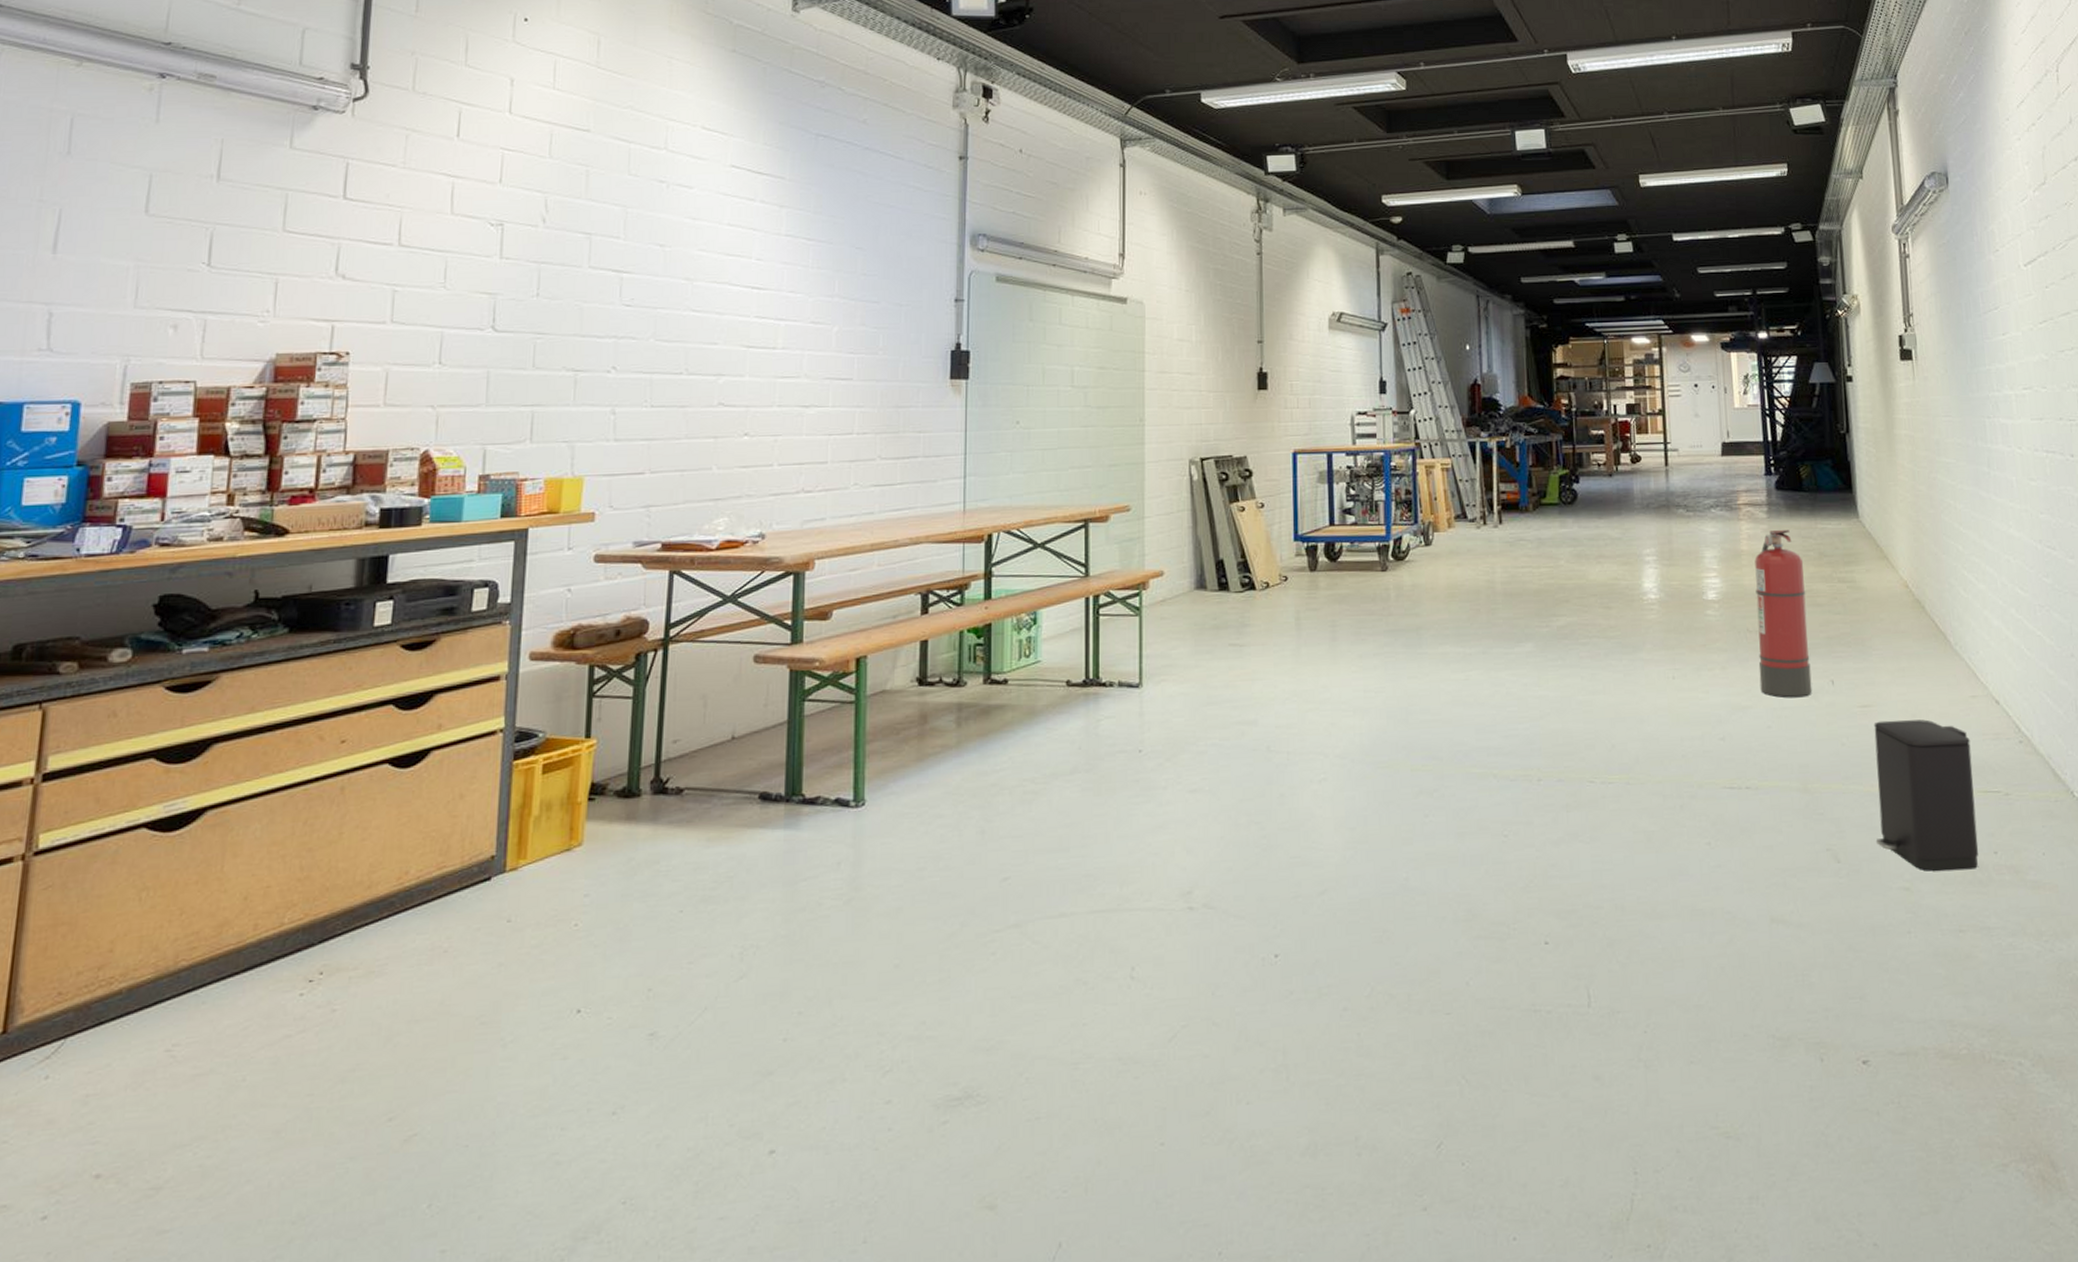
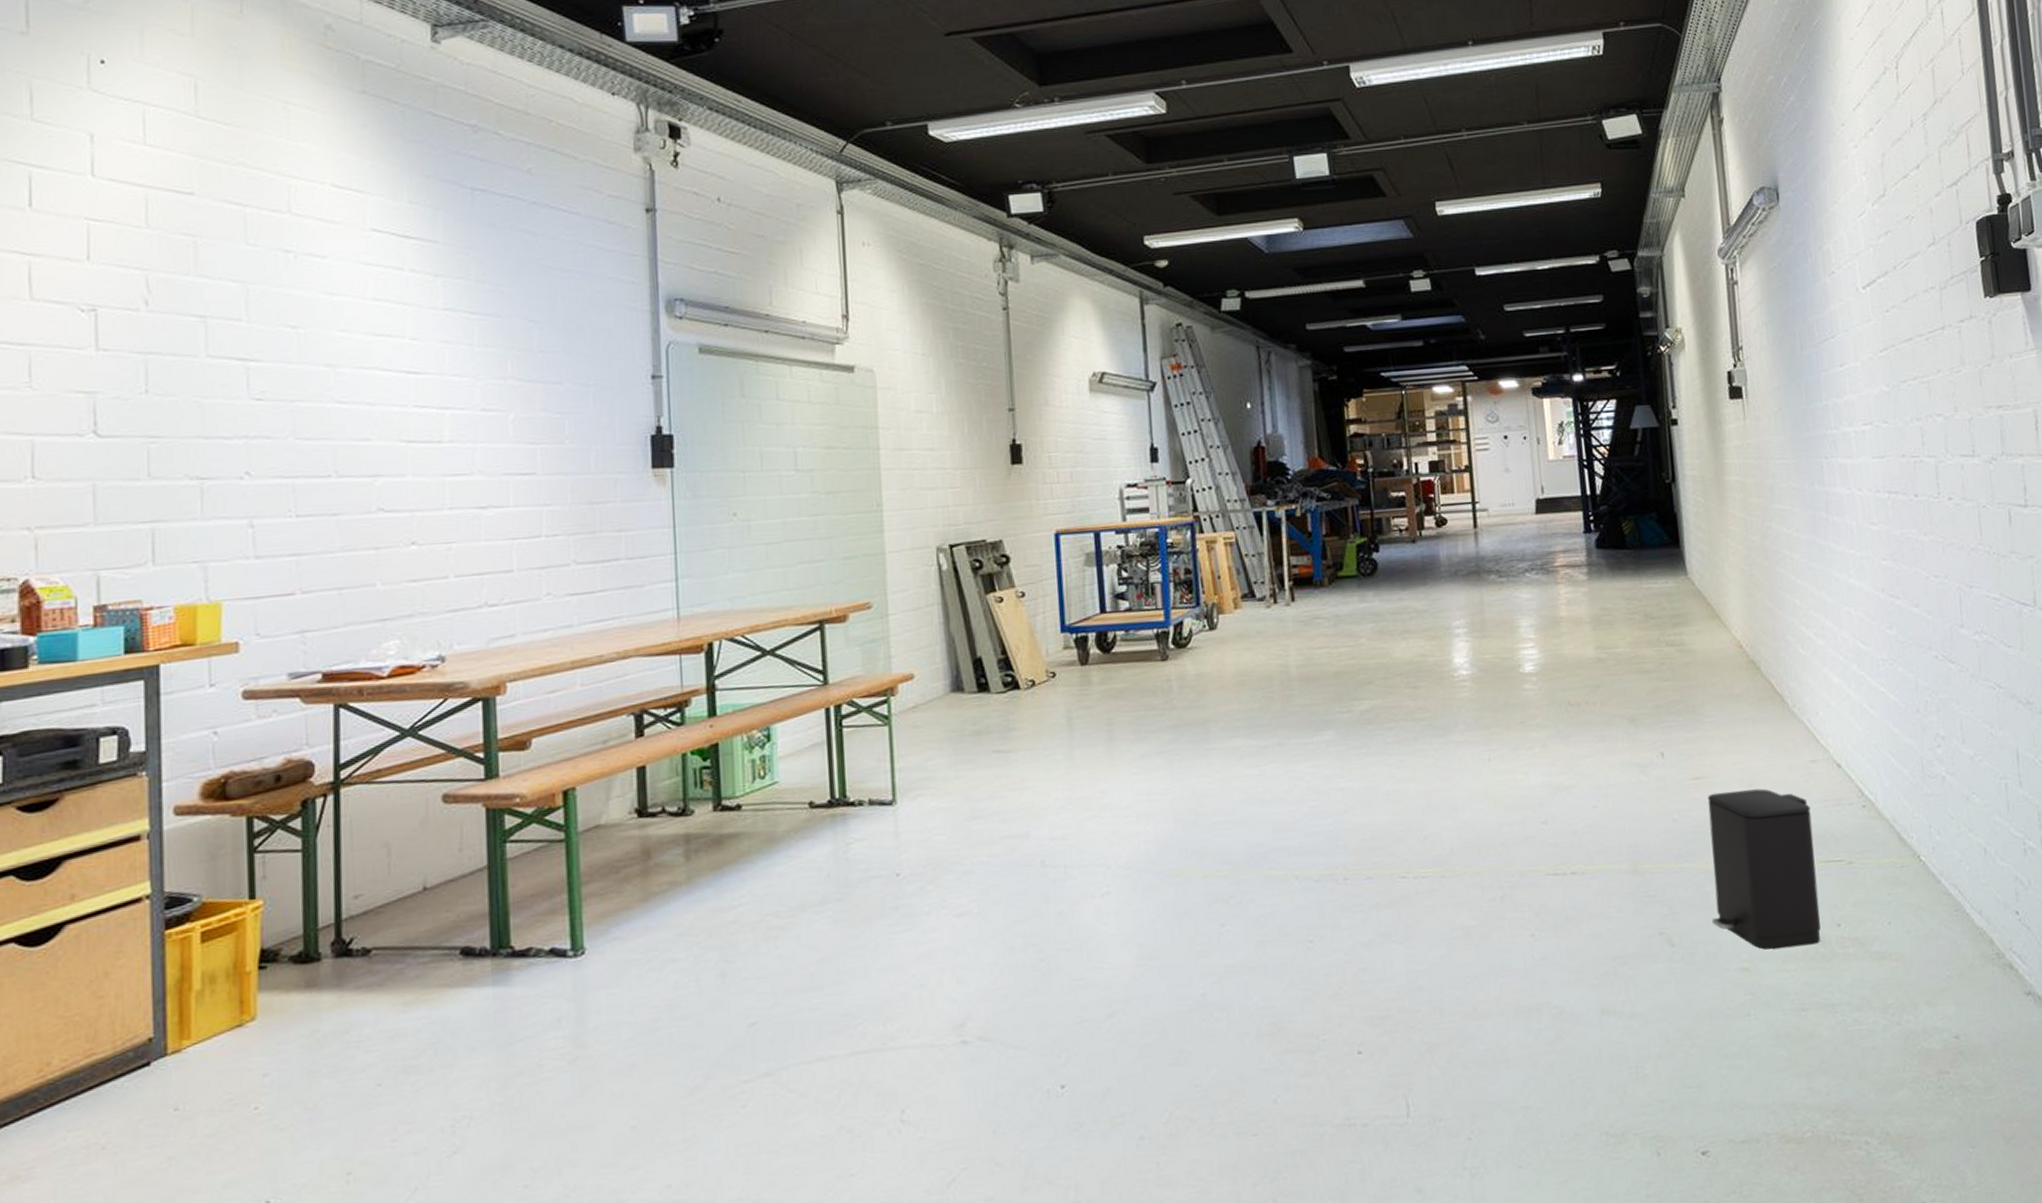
fire extinguisher: present [1755,530,1812,698] -> none [1575,592,1641,774]

